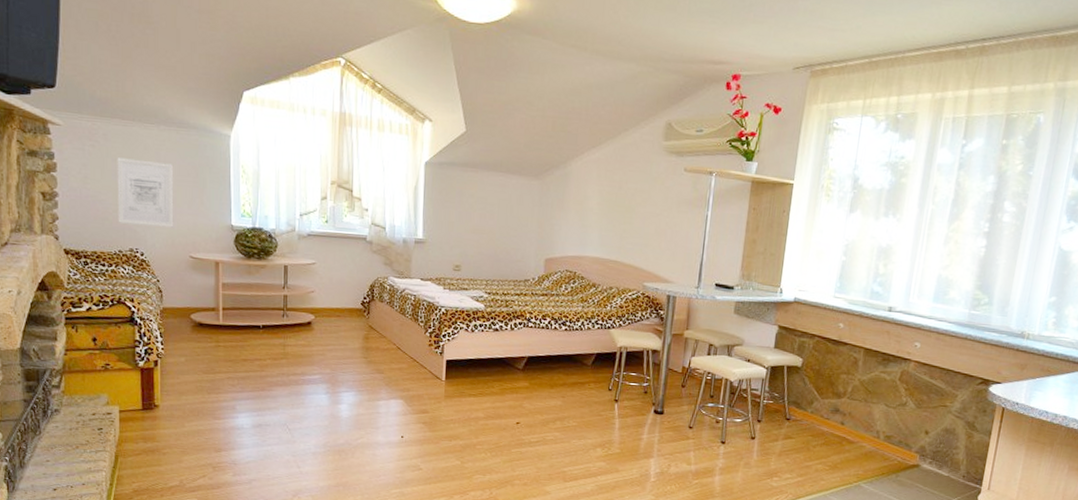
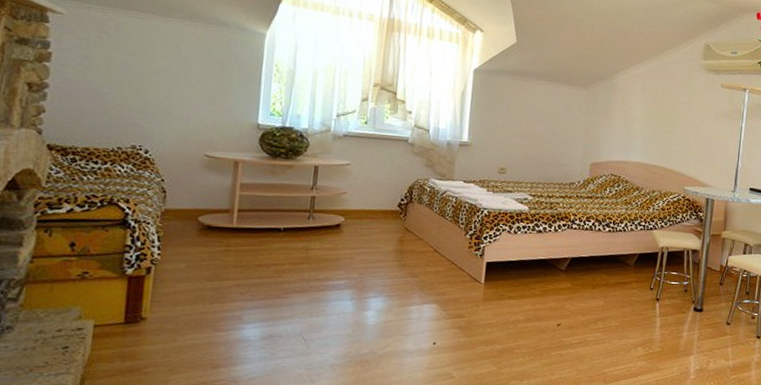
wall art: present [117,157,174,228] -> none [120,50,197,125]

